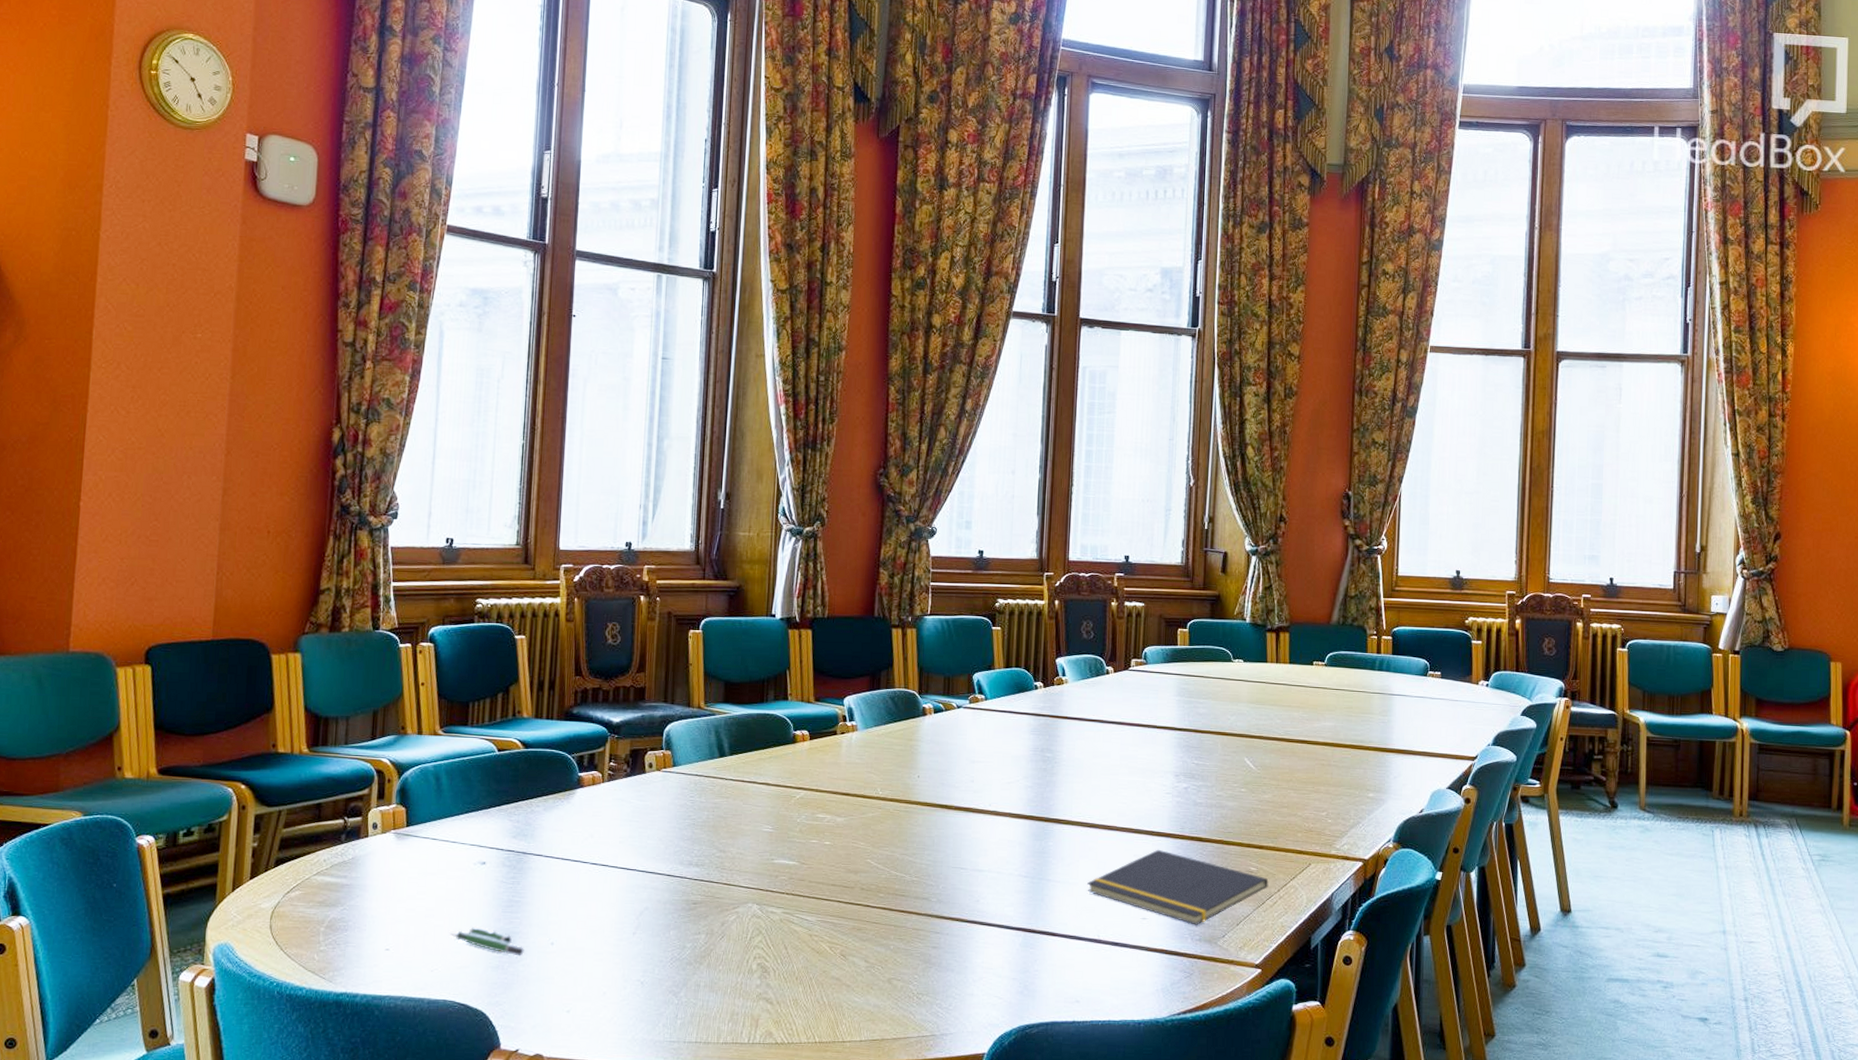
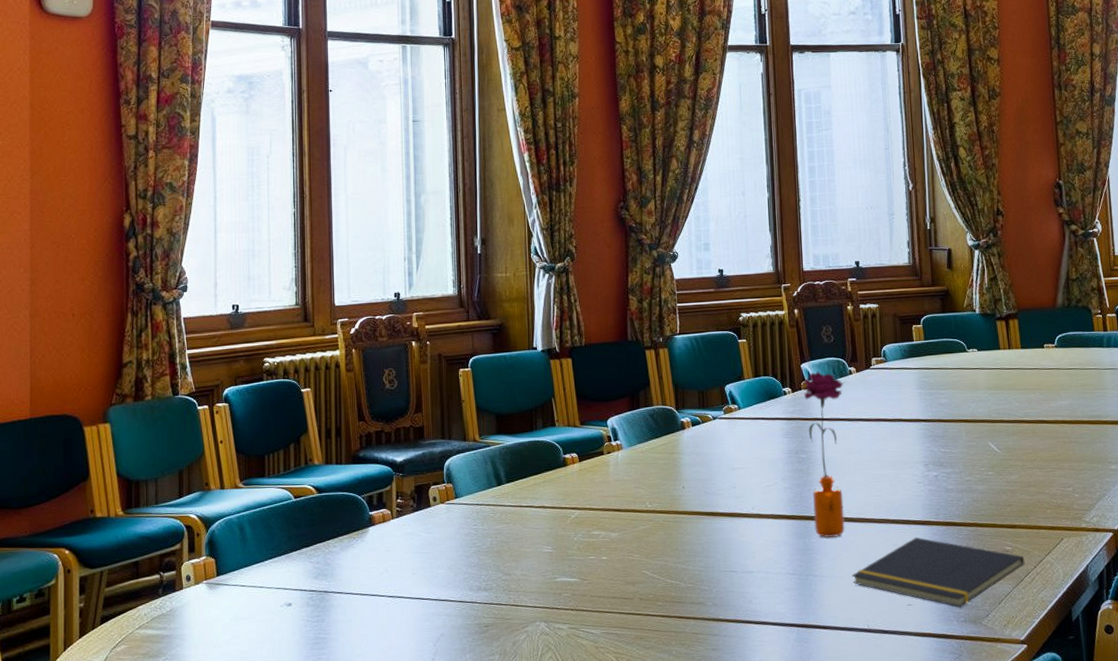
flower: none [1052,668,1099,843] -> present [803,371,845,538]

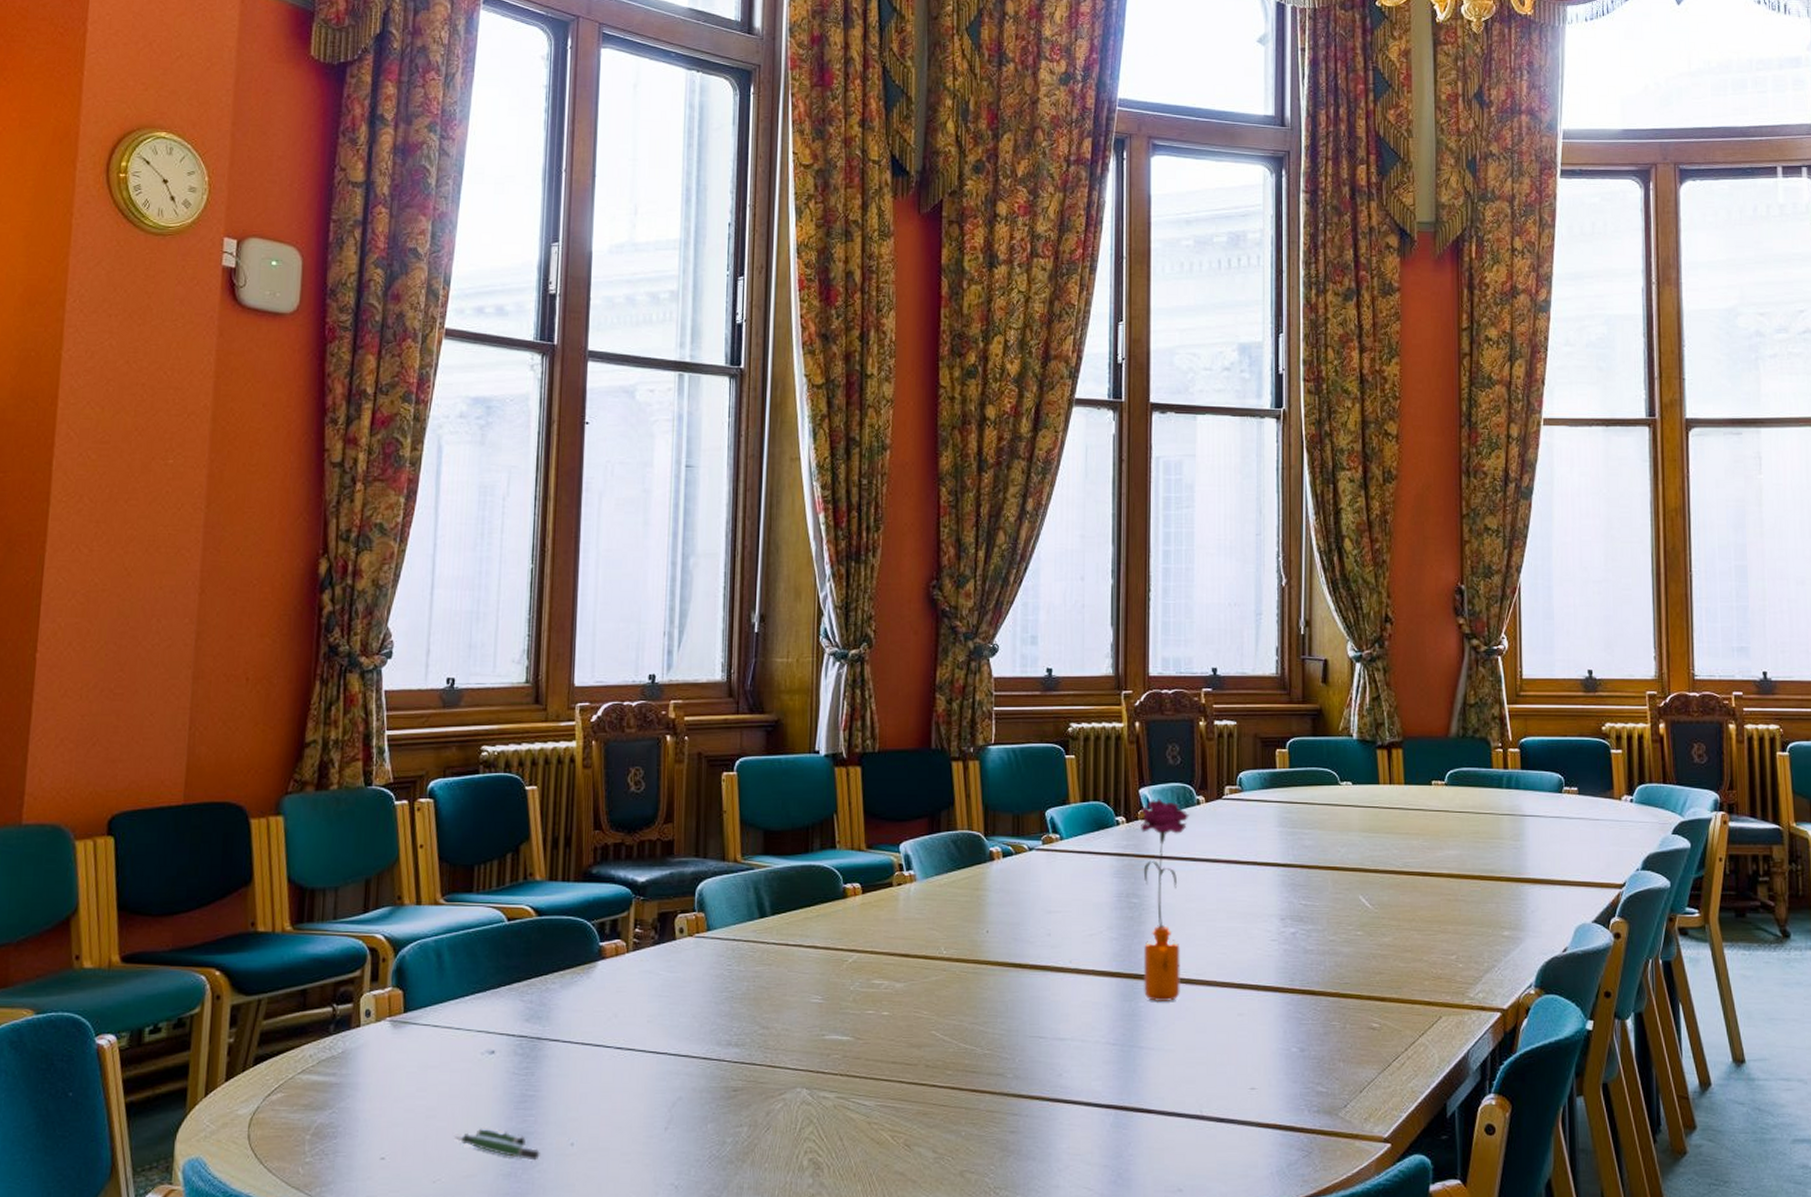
notepad: present [852,537,1025,607] -> none [1185,1006,1394,1094]

